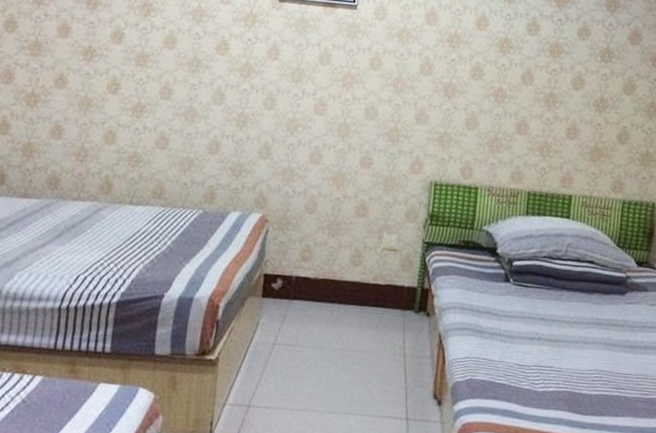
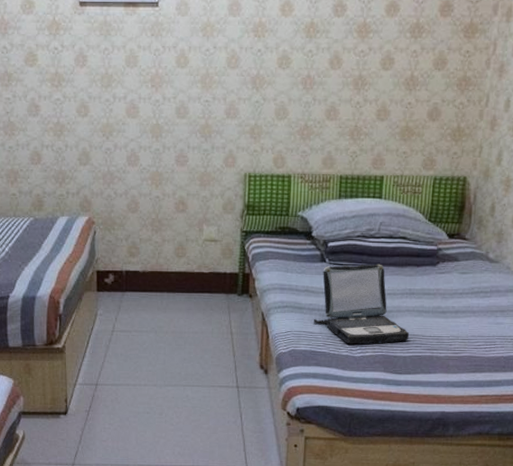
laptop: none [494,287,596,378] -> present [314,264,410,345]

